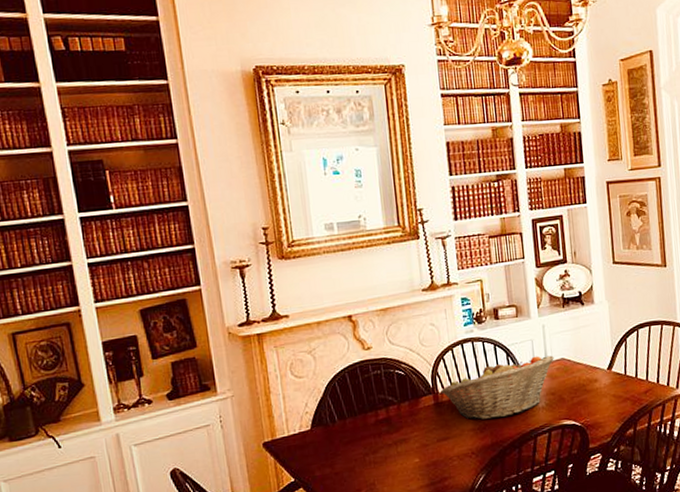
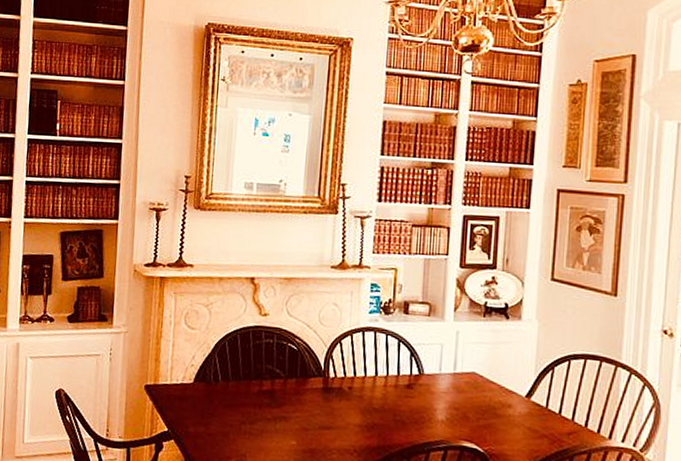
fruit basket: present [440,355,554,420] -> none [332,358,464,422]

